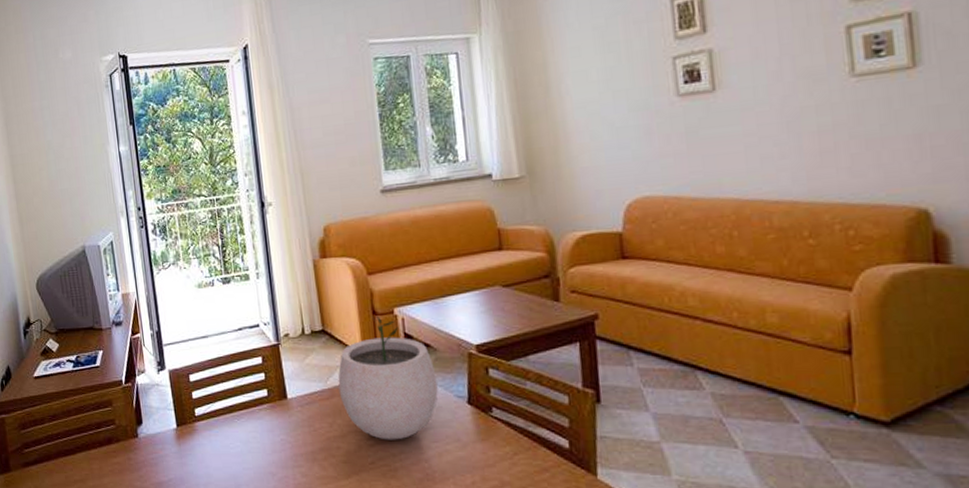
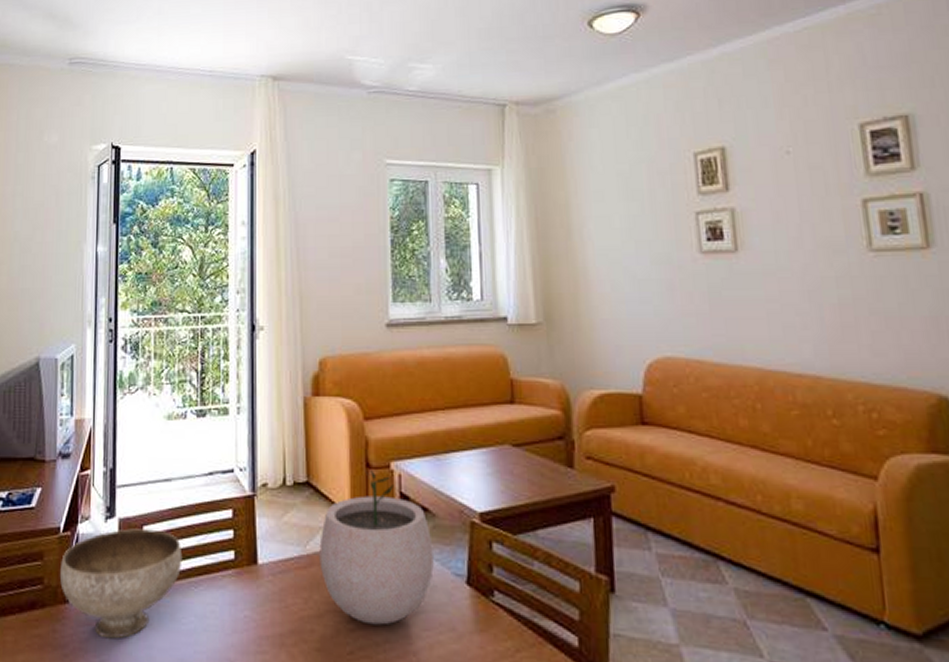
bowl: none [126,377,225,462] -> present [59,528,183,639]

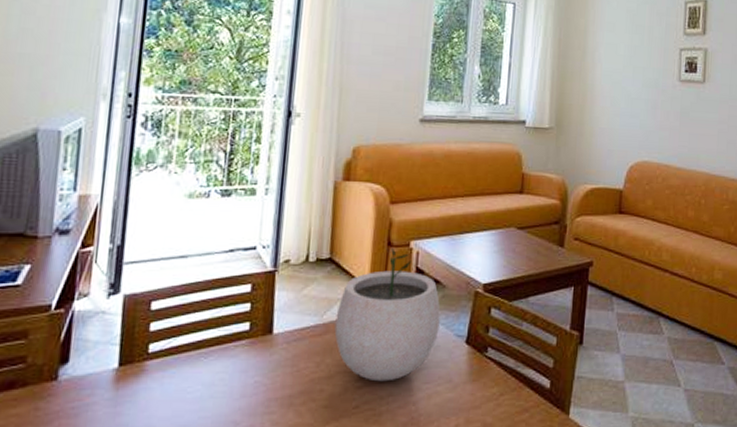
bowl: present [59,528,183,639] -> none [47,304,194,412]

